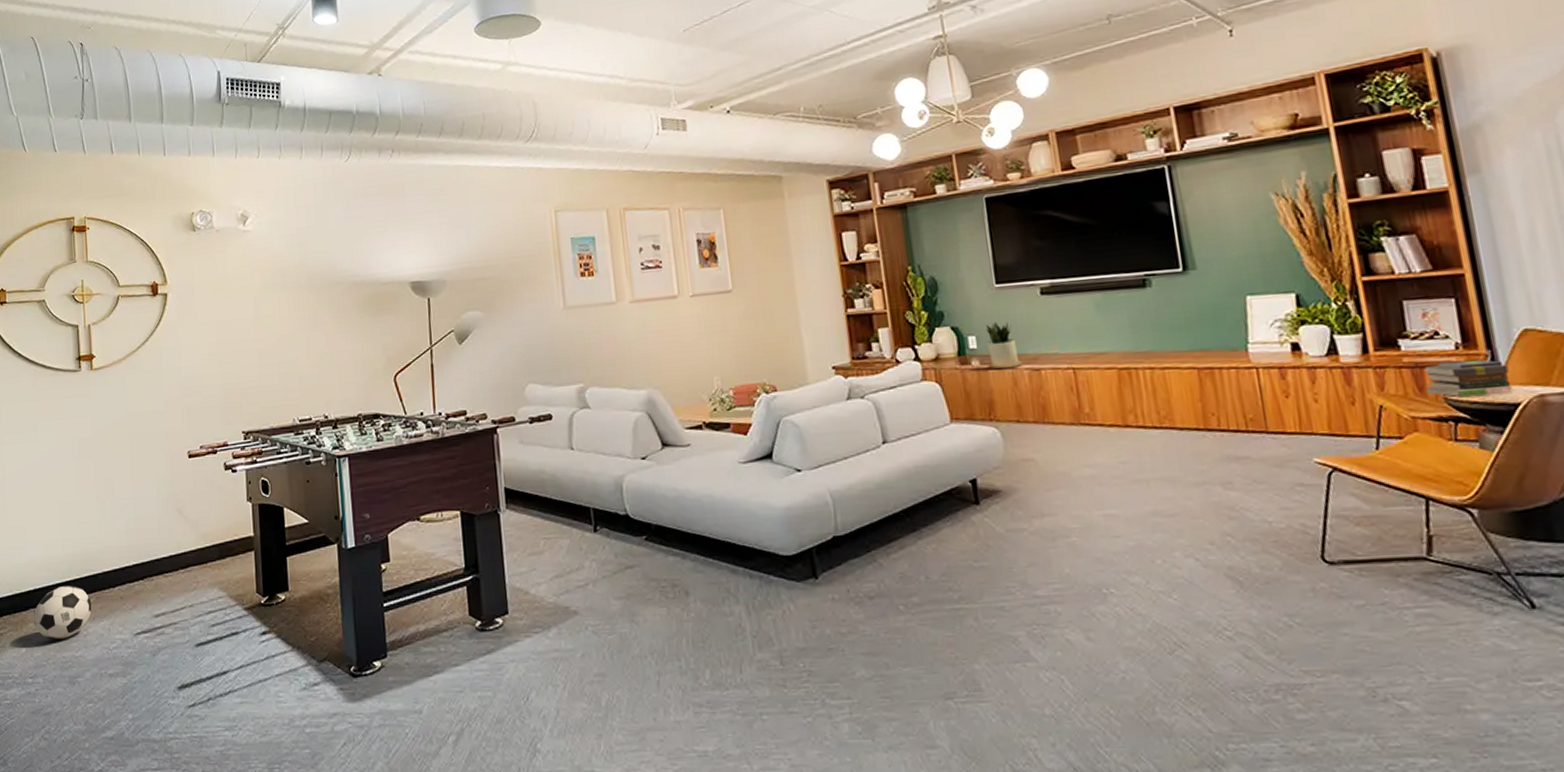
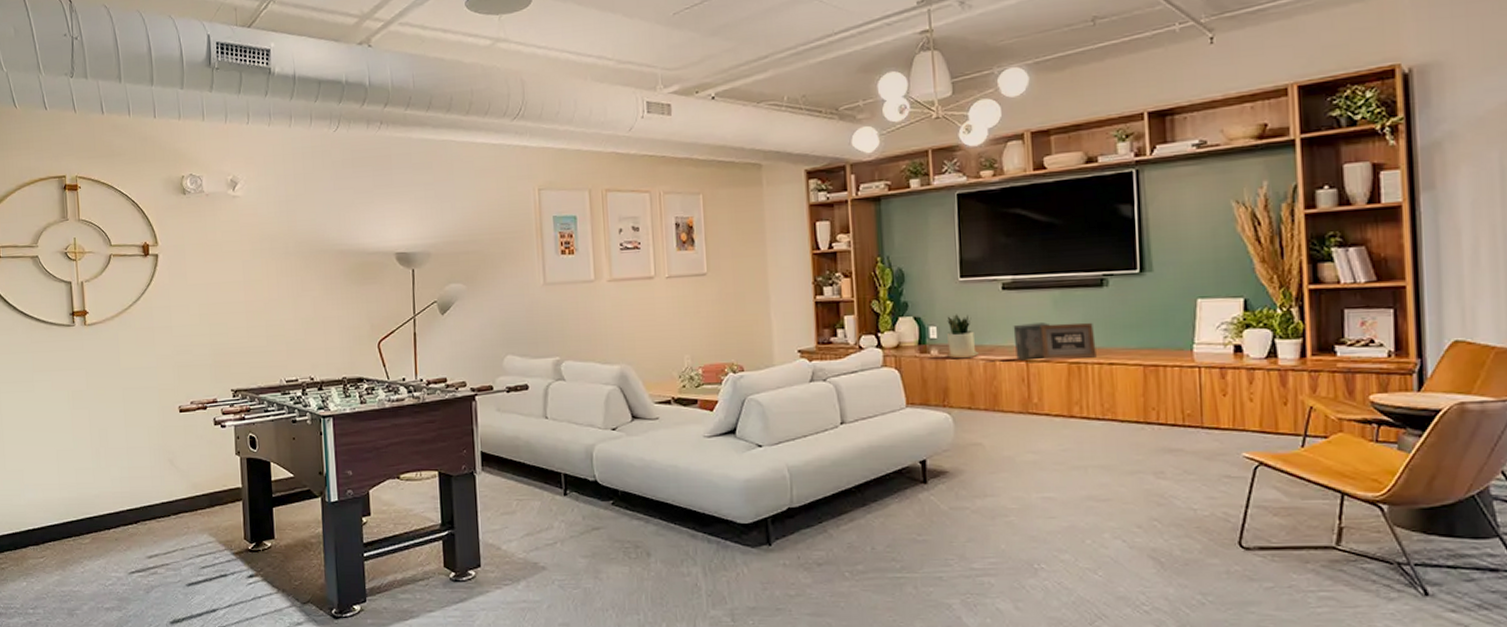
soccer ball: present [34,586,92,640] -> none [33,527,88,575]
decorative box: none [1055,327,1094,369] -> present [1013,323,1049,361]
picture frame: none [1084,325,1147,367] -> present [1040,322,1097,360]
books: present [1424,359,1514,398] -> none [1356,367,1437,403]

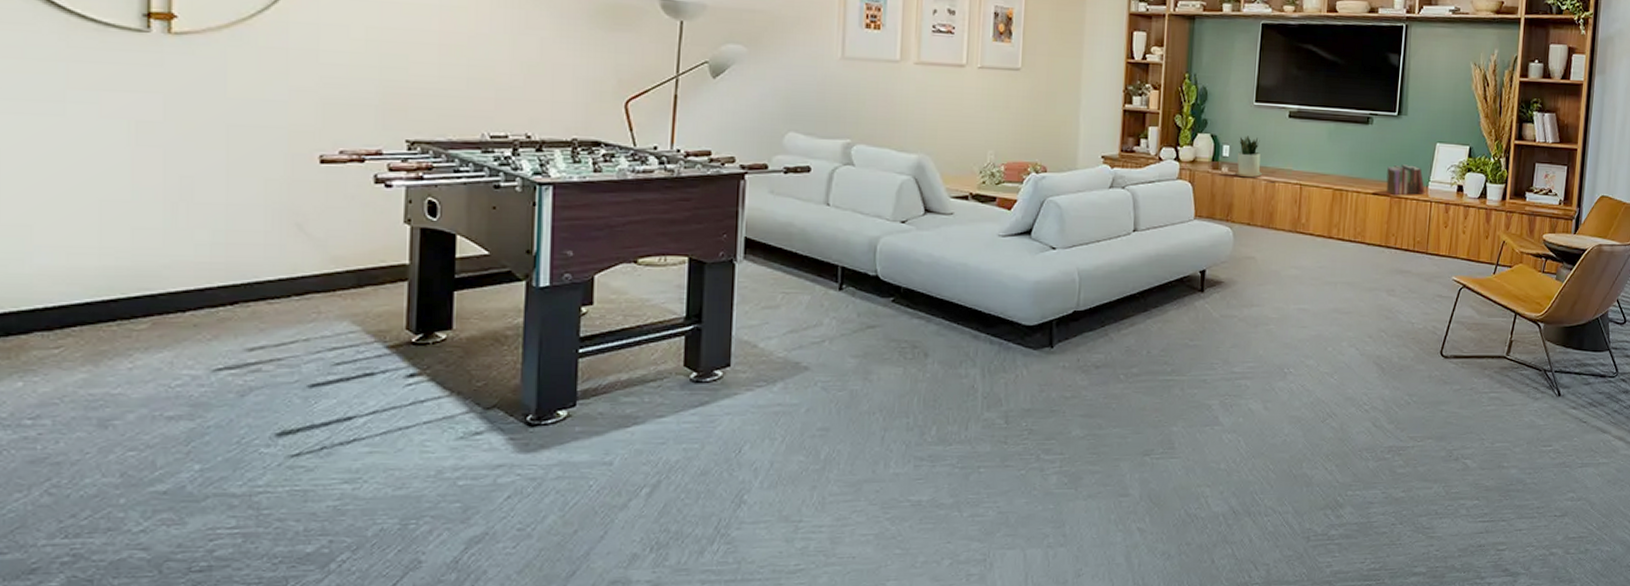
decorative box: present [1013,323,1049,361] -> none [1293,150,1323,185]
picture frame: present [1040,322,1097,360] -> none [1314,152,1357,186]
books: none [1135,327,1189,364] -> present [1386,164,1425,196]

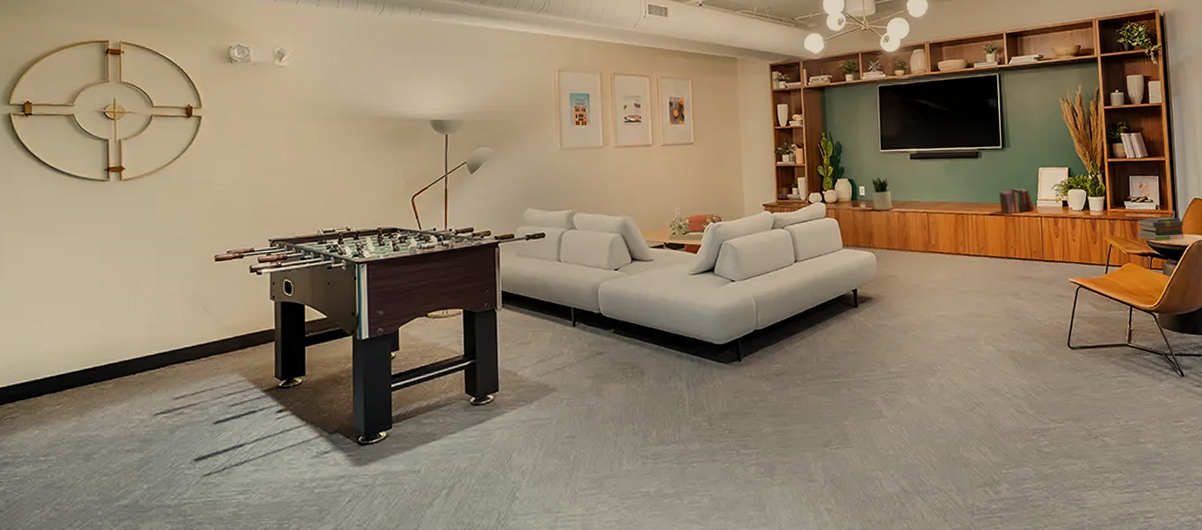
books: none [1534,213,1586,242] -> present [1137,216,1185,241]

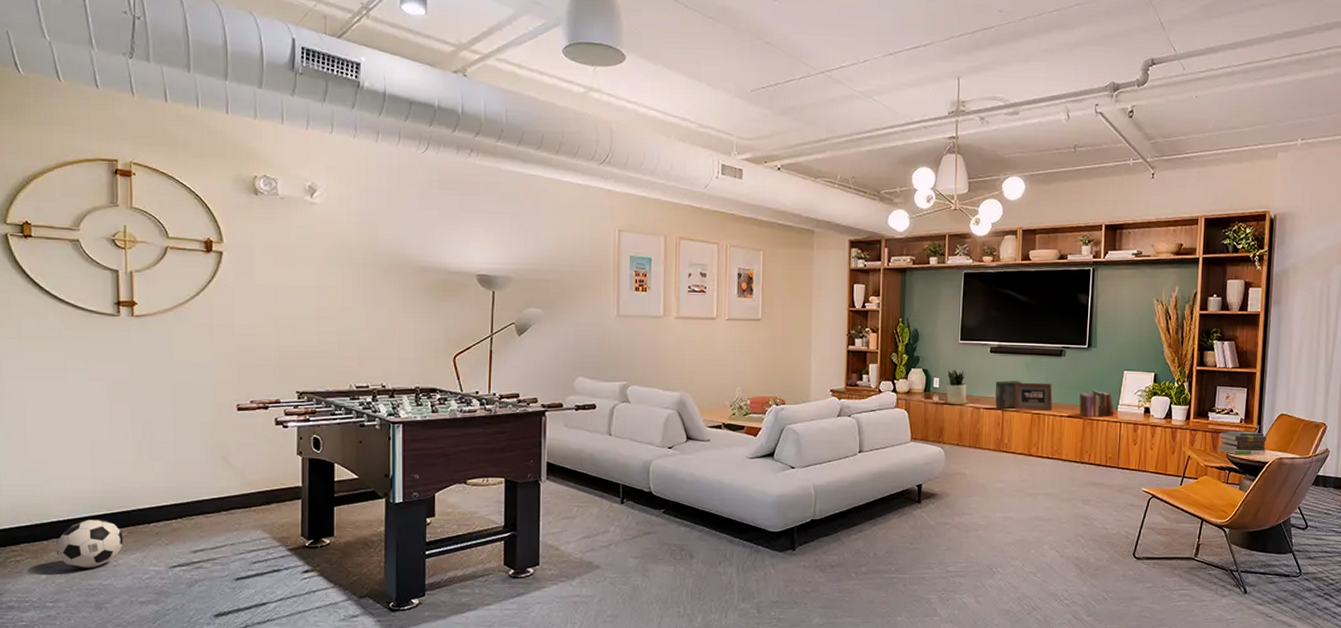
soccer ball: none [49,373,111,422] -> present [57,520,123,568]
decorative box: none [918,184,943,212] -> present [995,381,1021,410]
picture frame: none [936,184,974,212] -> present [1014,382,1053,410]

